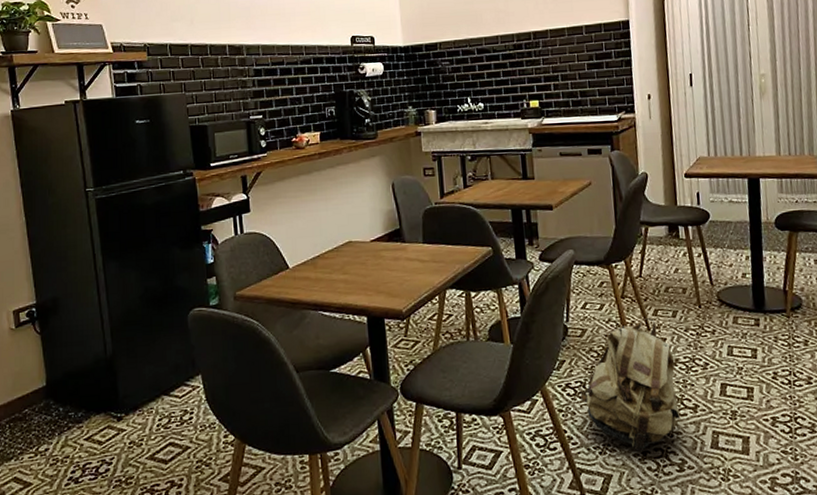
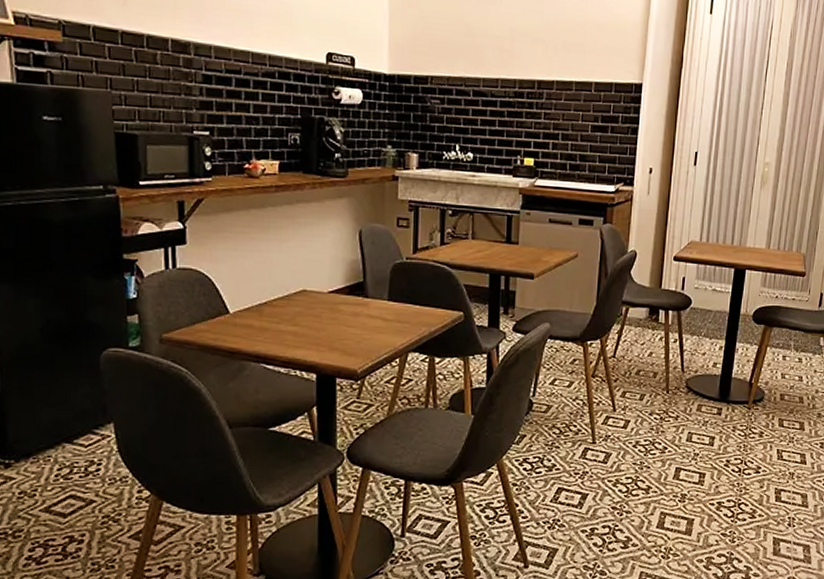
backpack: present [580,318,680,452] -> none [537,399,635,528]

